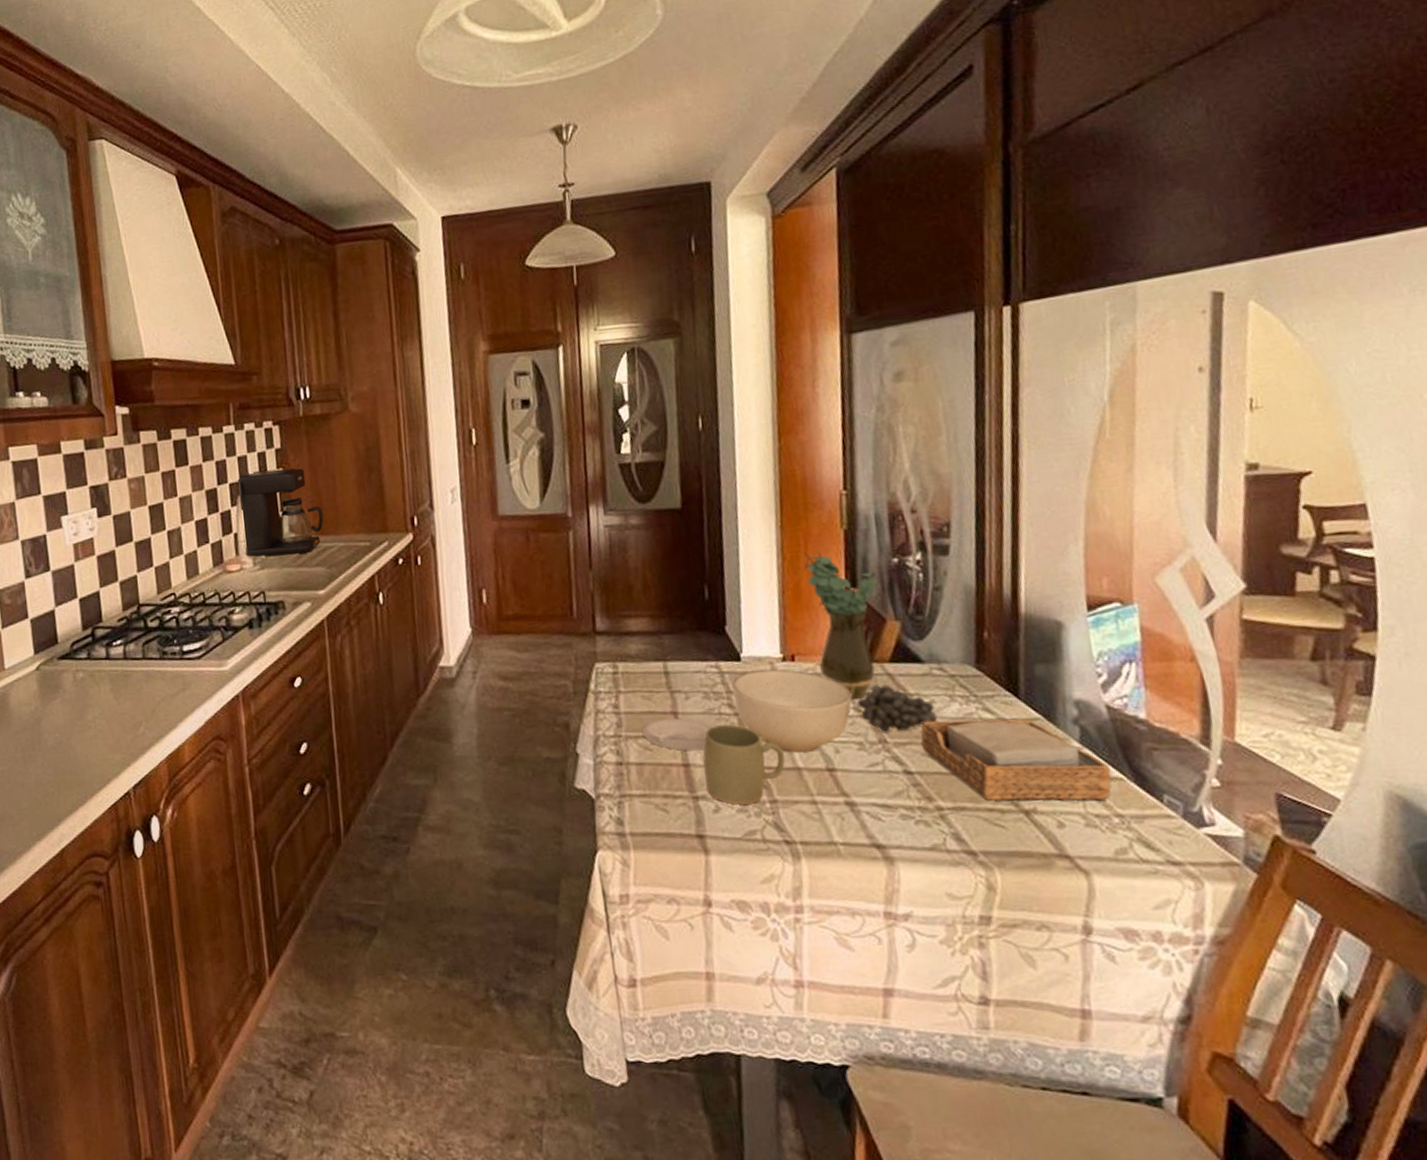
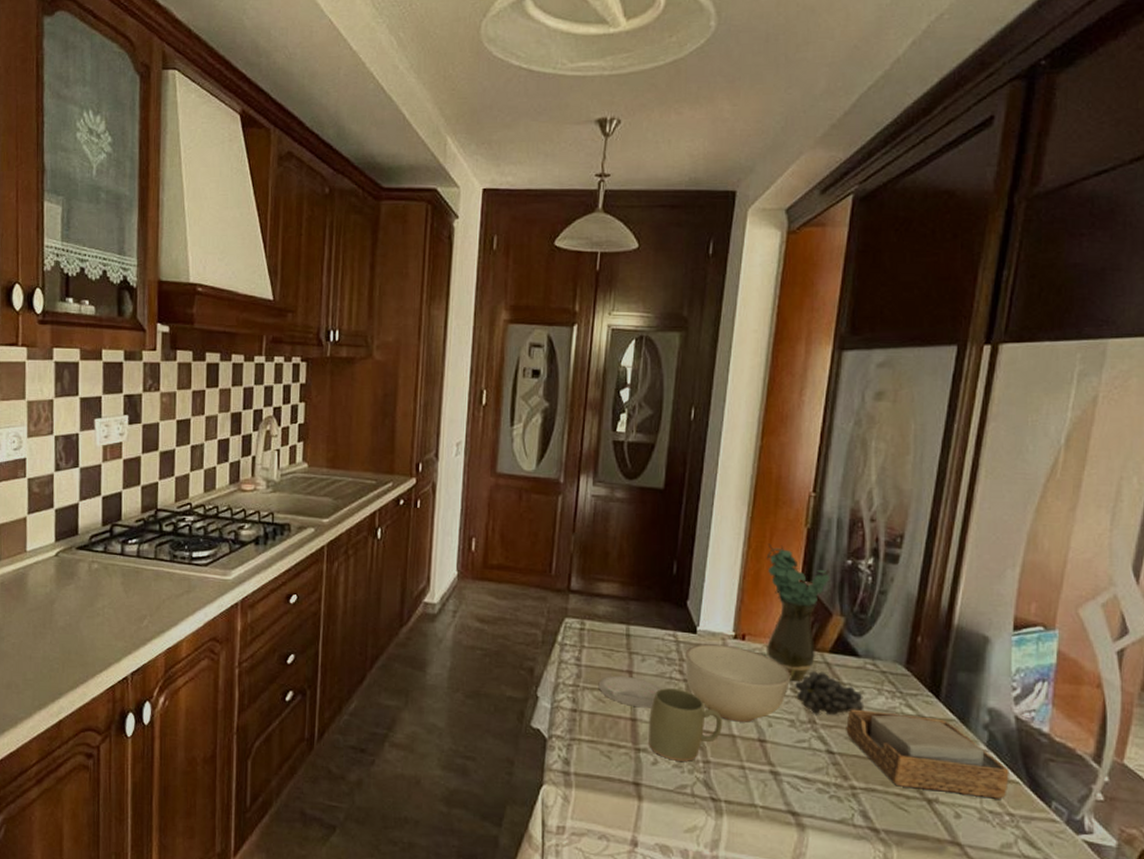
coffee maker: present [238,468,324,557] -> none [260,401,336,483]

